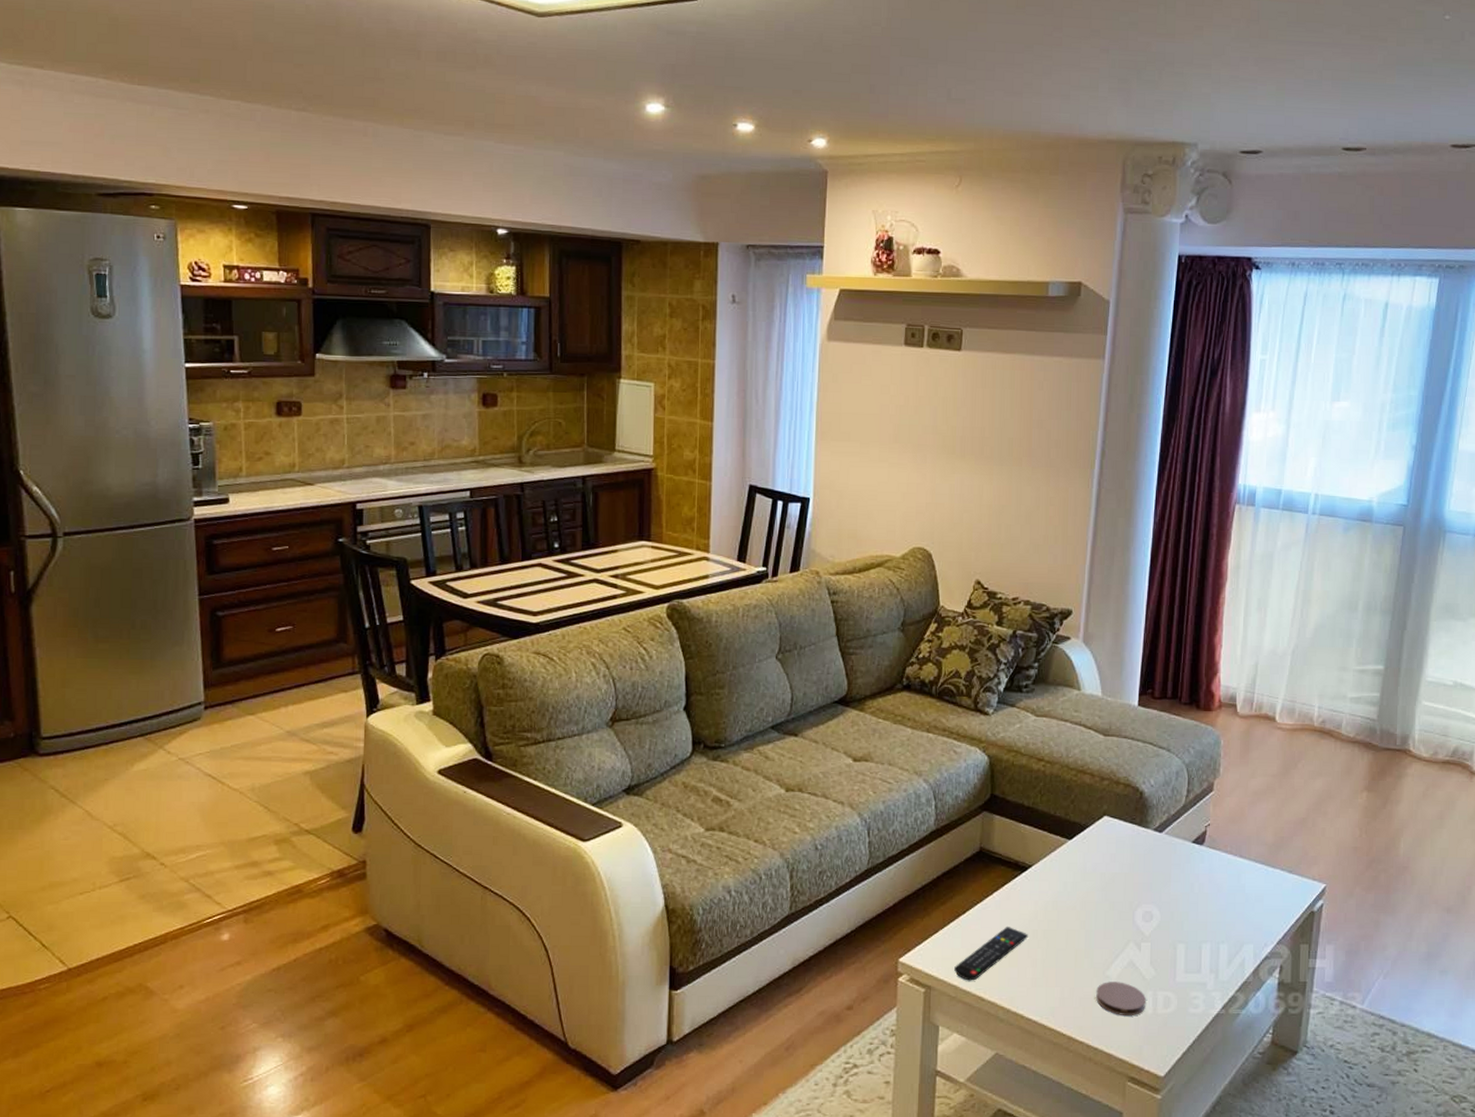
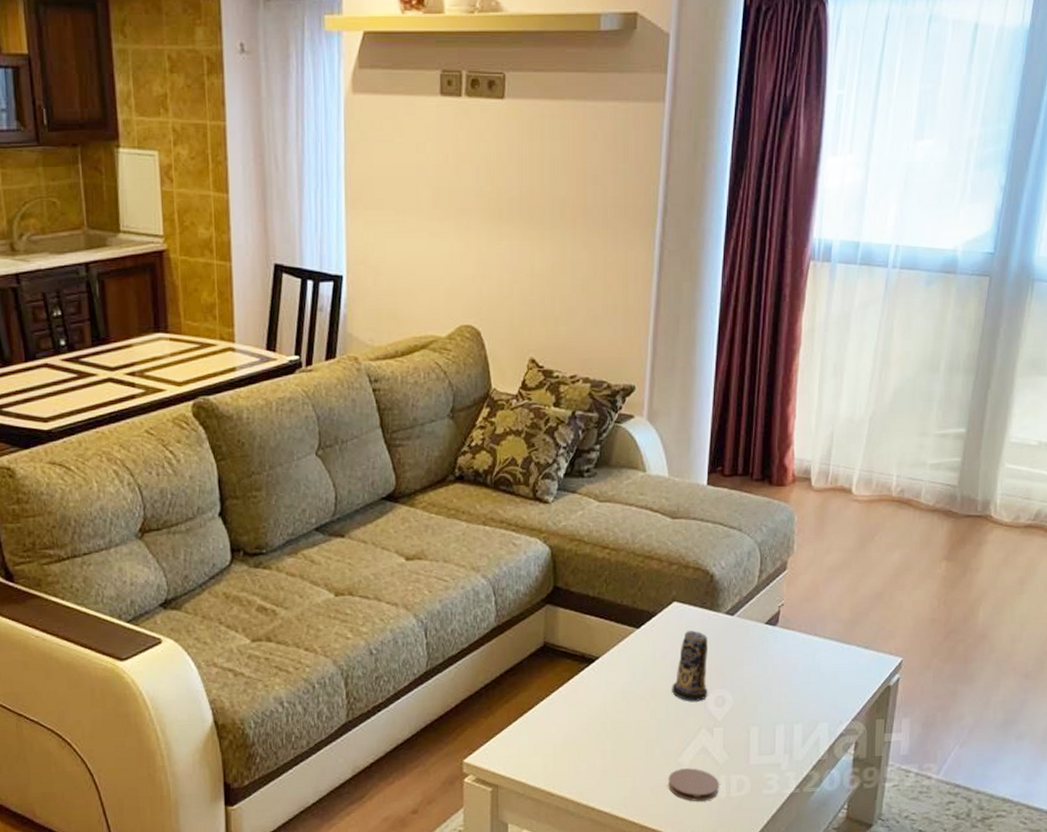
remote control: present [954,926,1028,981] -> none [522,719,597,777]
candle: none [1101,845,1137,915] -> present [672,630,708,701]

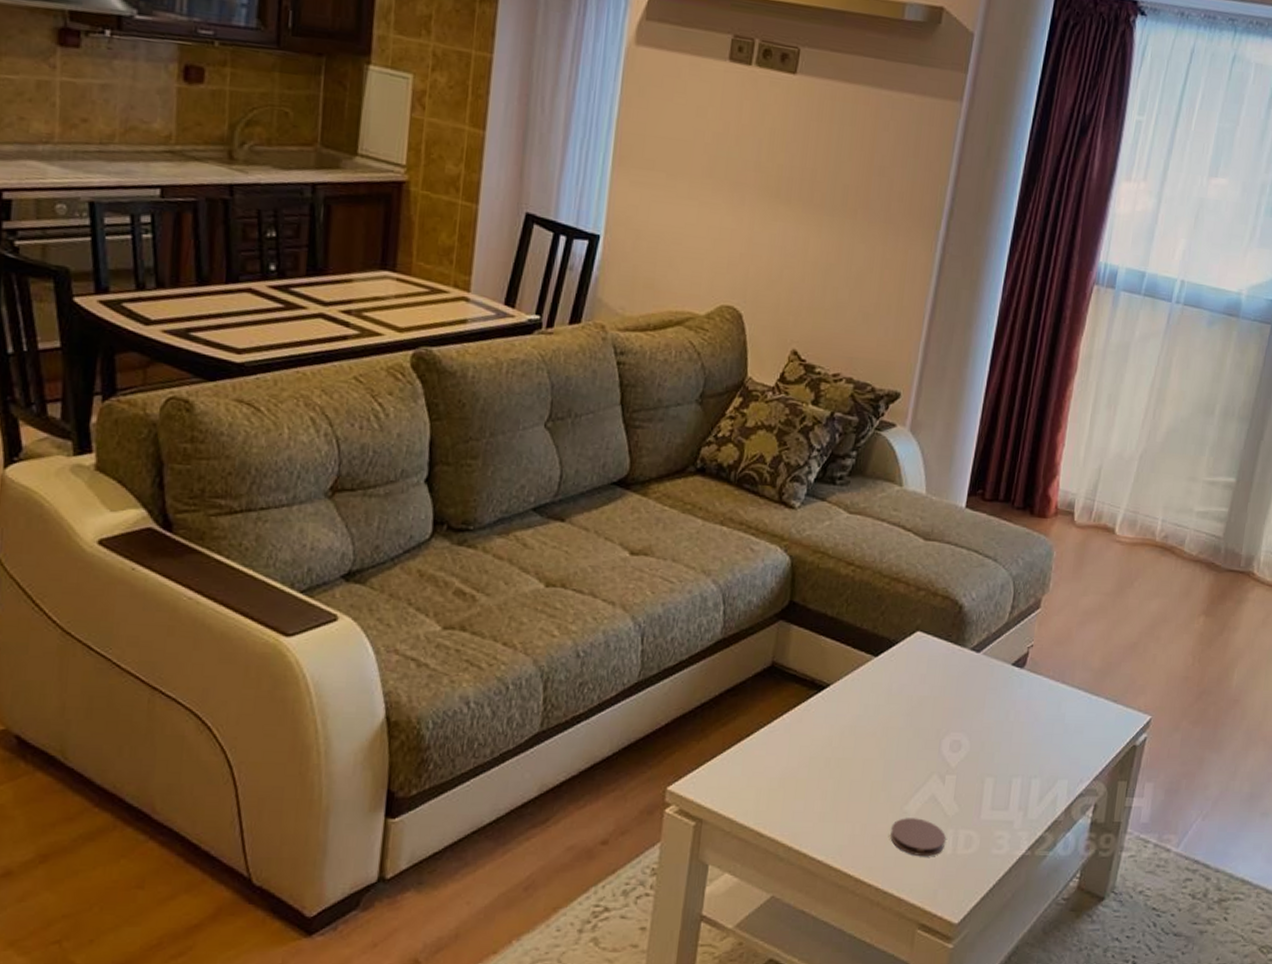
candle: present [672,630,708,701] -> none [905,664,950,743]

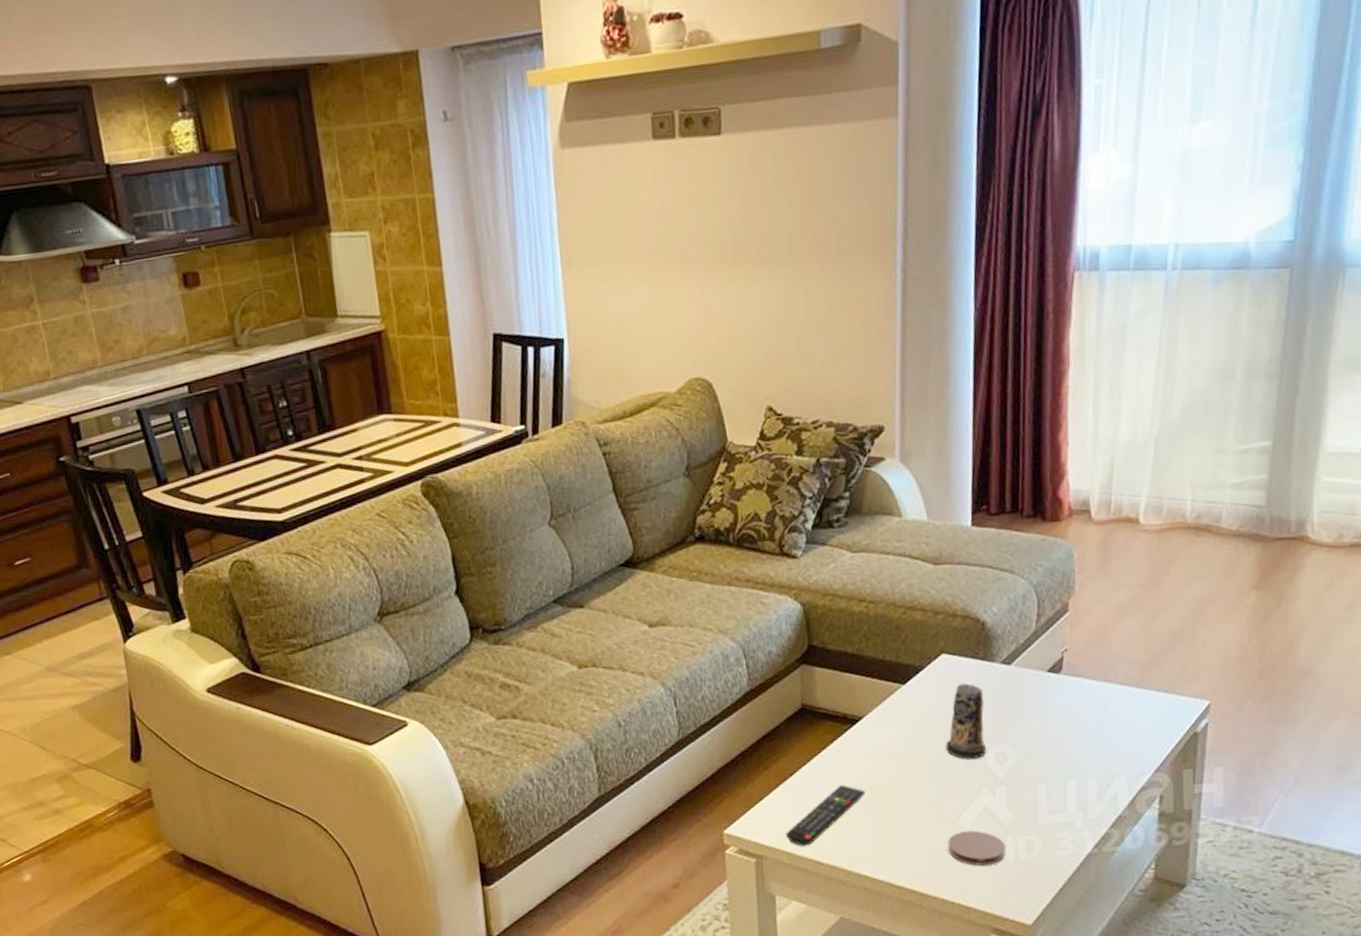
remote control: none [731,752,820,814] -> present [786,784,865,846]
candle: none [905,664,950,743] -> present [945,683,987,759]

